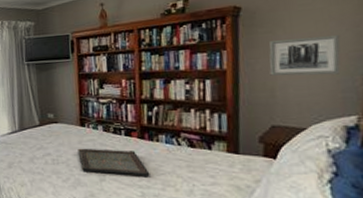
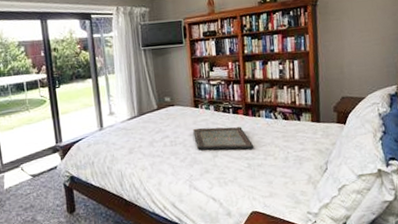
wall art: present [269,34,341,76] -> none [338,21,385,56]

